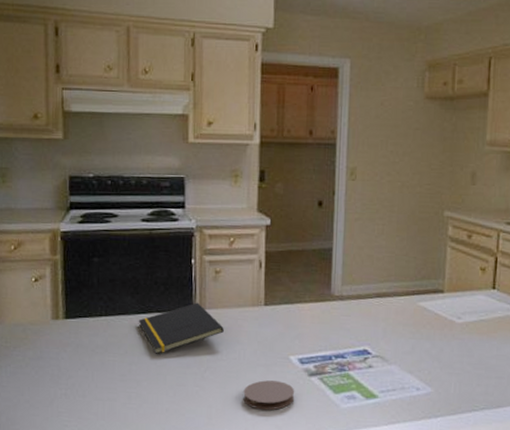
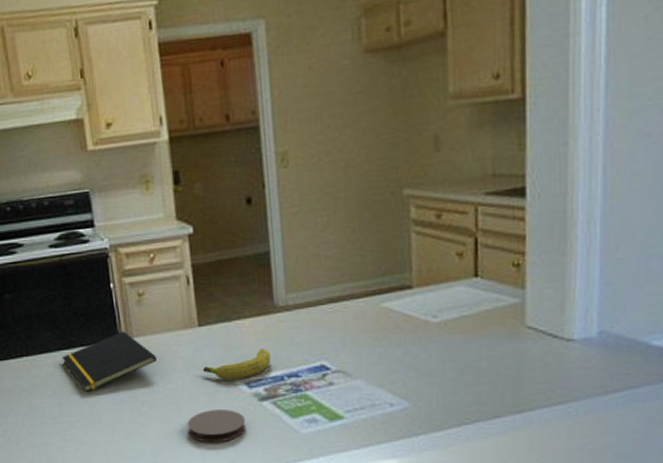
fruit: none [264,330,323,356] -> present [203,348,271,380]

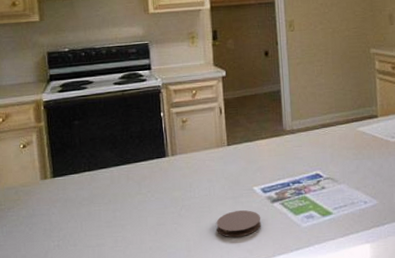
notepad: present [62,331,157,392] -> none [118,150,194,199]
fruit: present [203,348,271,380] -> none [230,162,280,187]

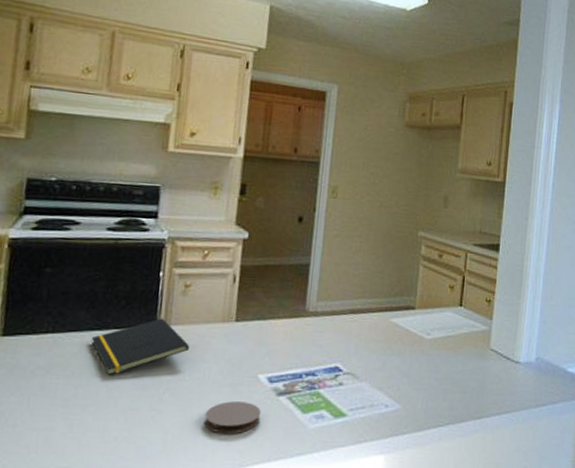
notepad: none [118,150,194,199] -> present [91,318,189,375]

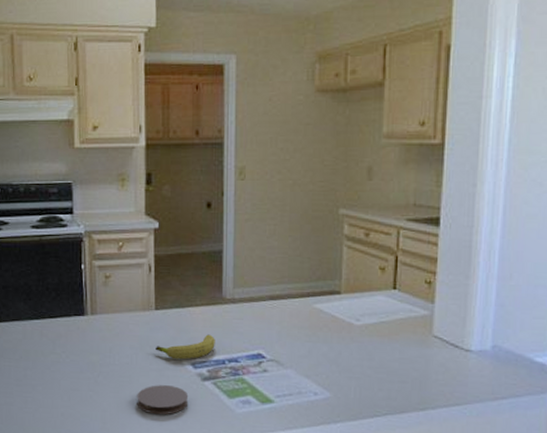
notepad: present [91,318,189,375] -> none [31,308,115,359]
fruit: none [231,347,295,374] -> present [156,334,215,360]

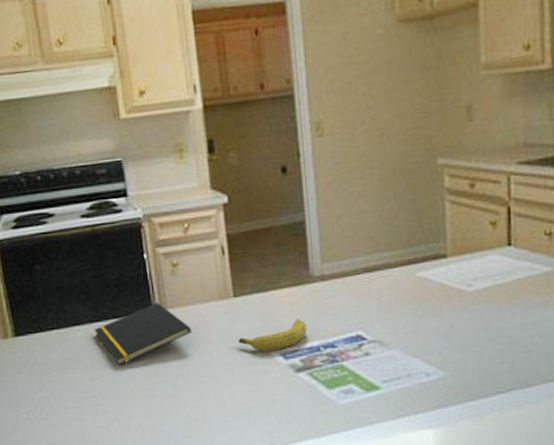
notepad: none [31,308,115,359] -> present [94,302,191,365]
coaster: present [137,385,189,415] -> none [222,381,283,416]

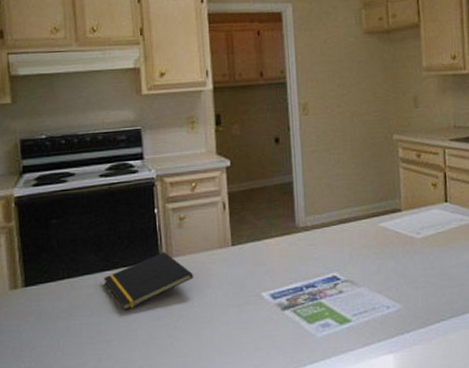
fruit: present [239,319,307,351] -> none [235,263,292,293]

